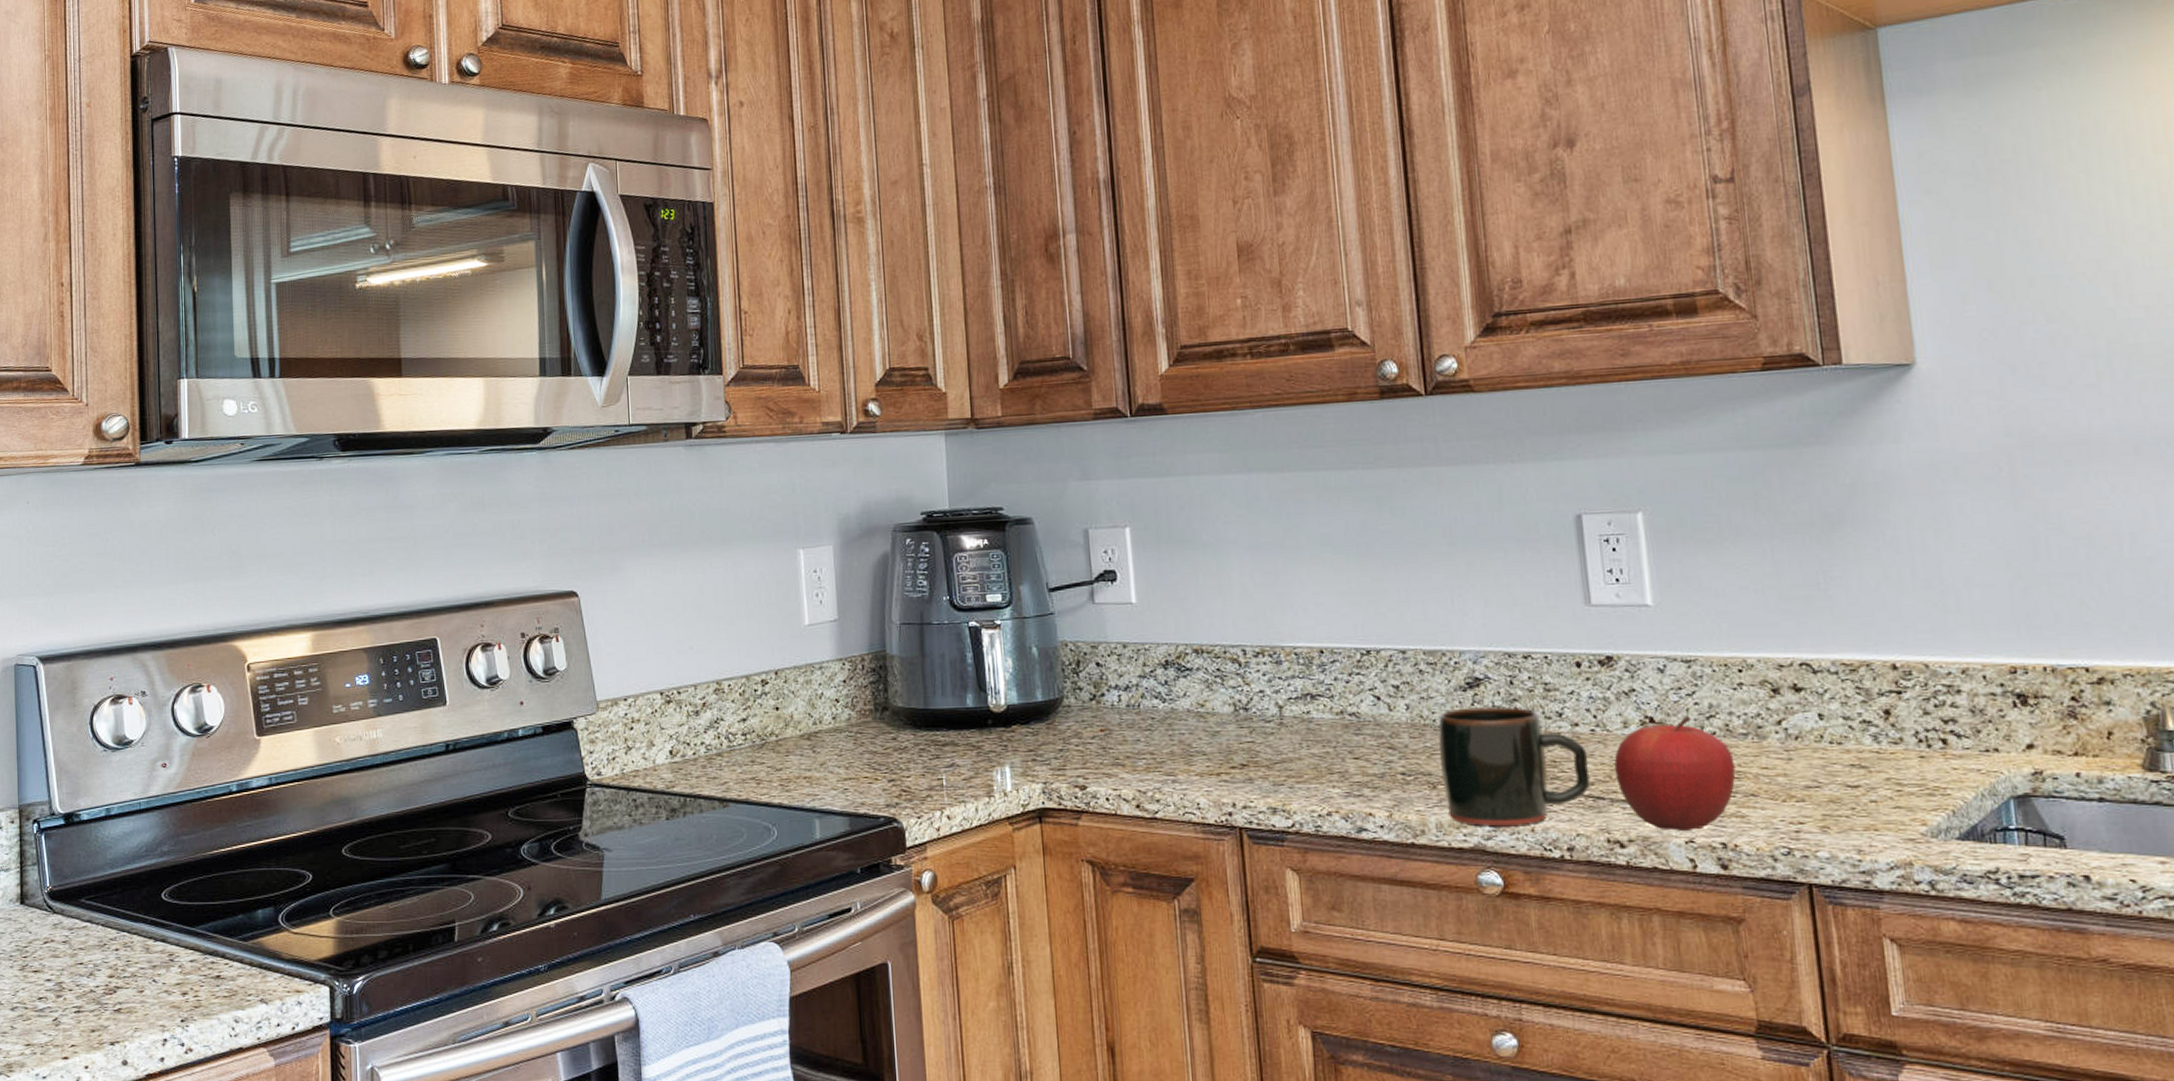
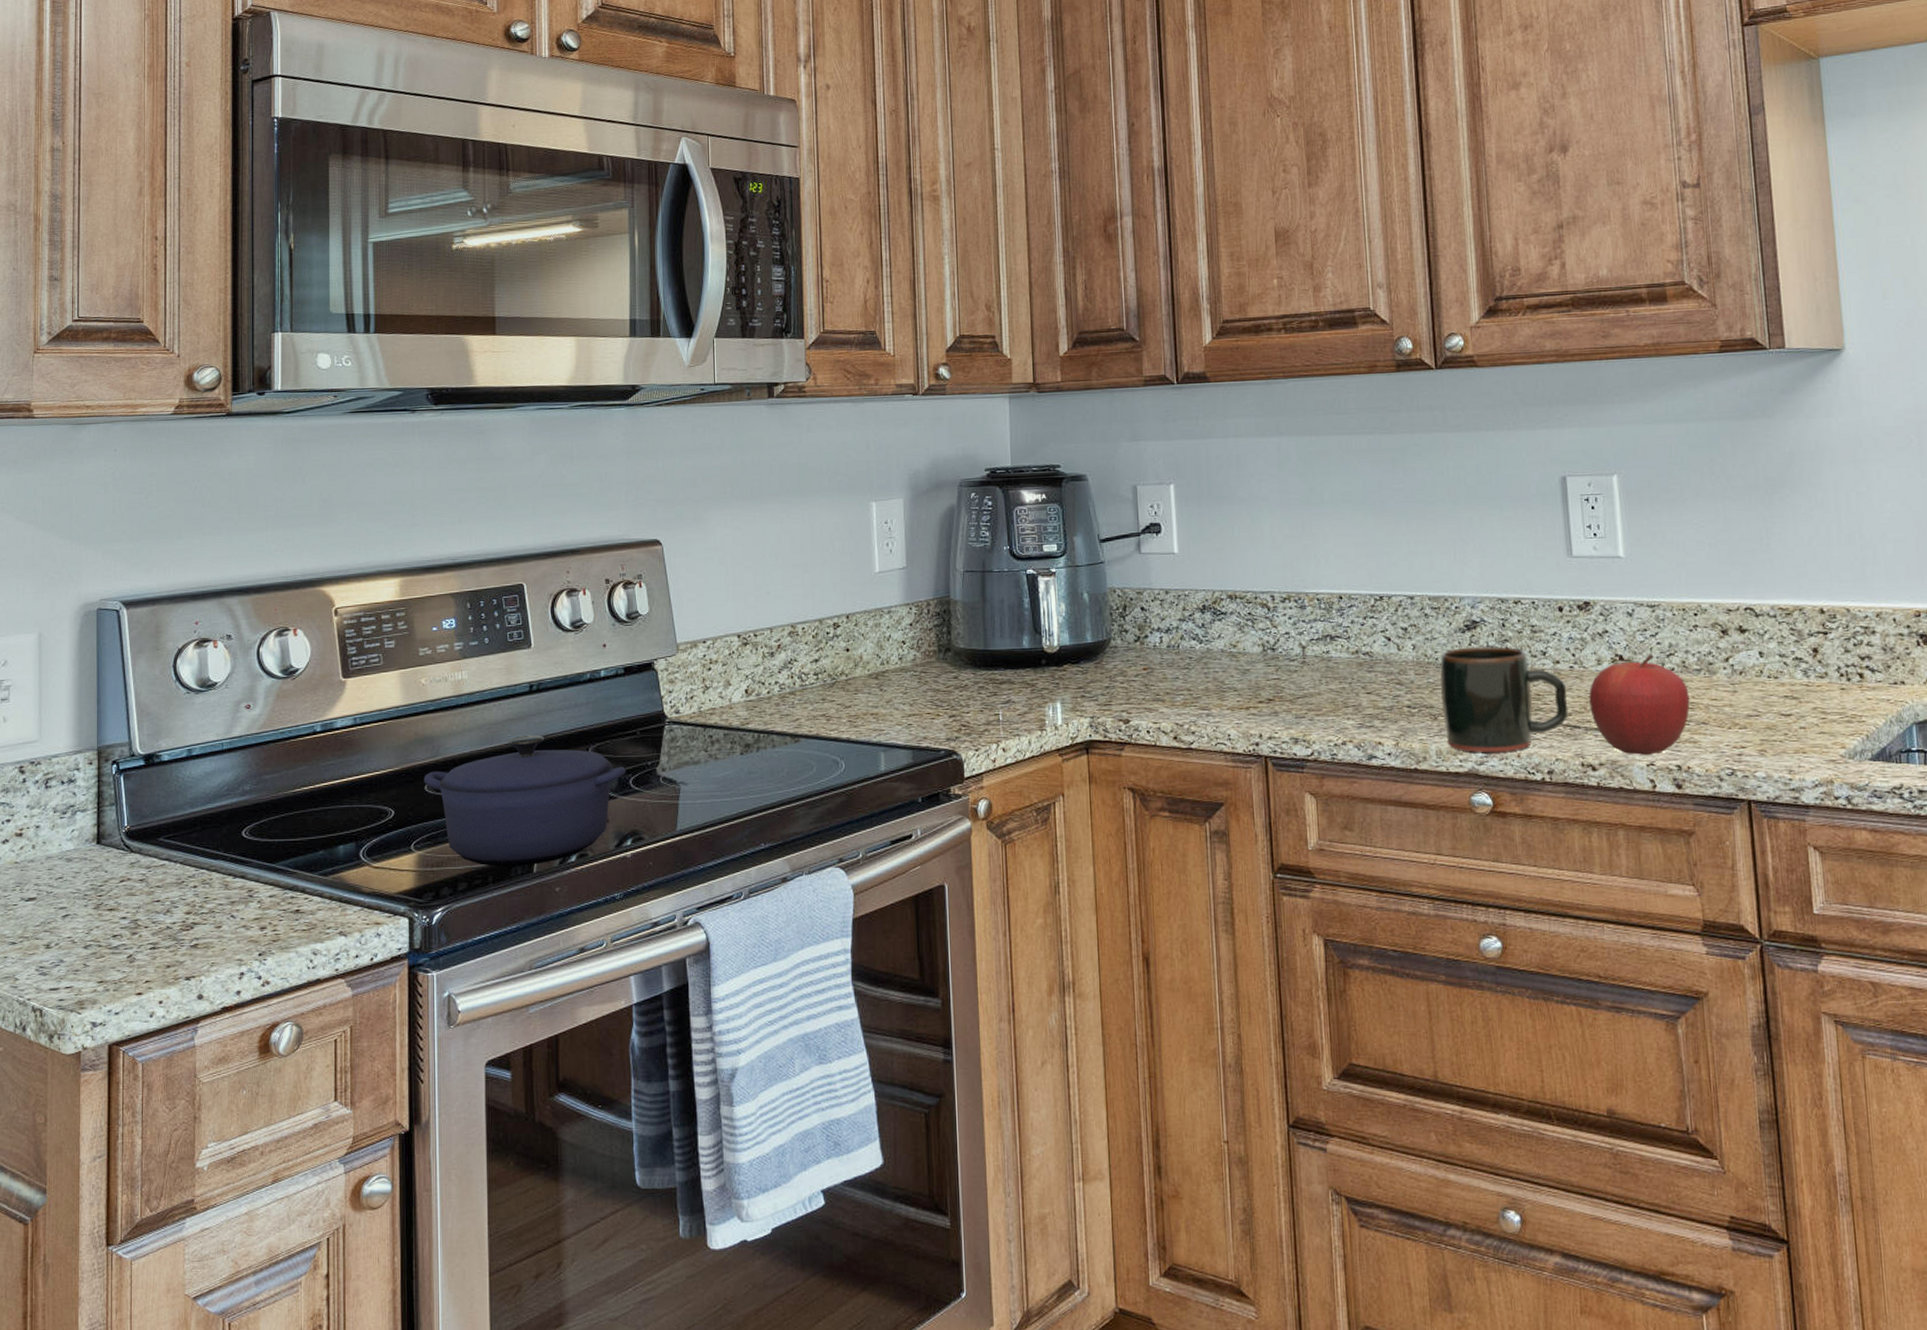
cooking pot: none [341,796,548,935] -> present [424,734,627,867]

